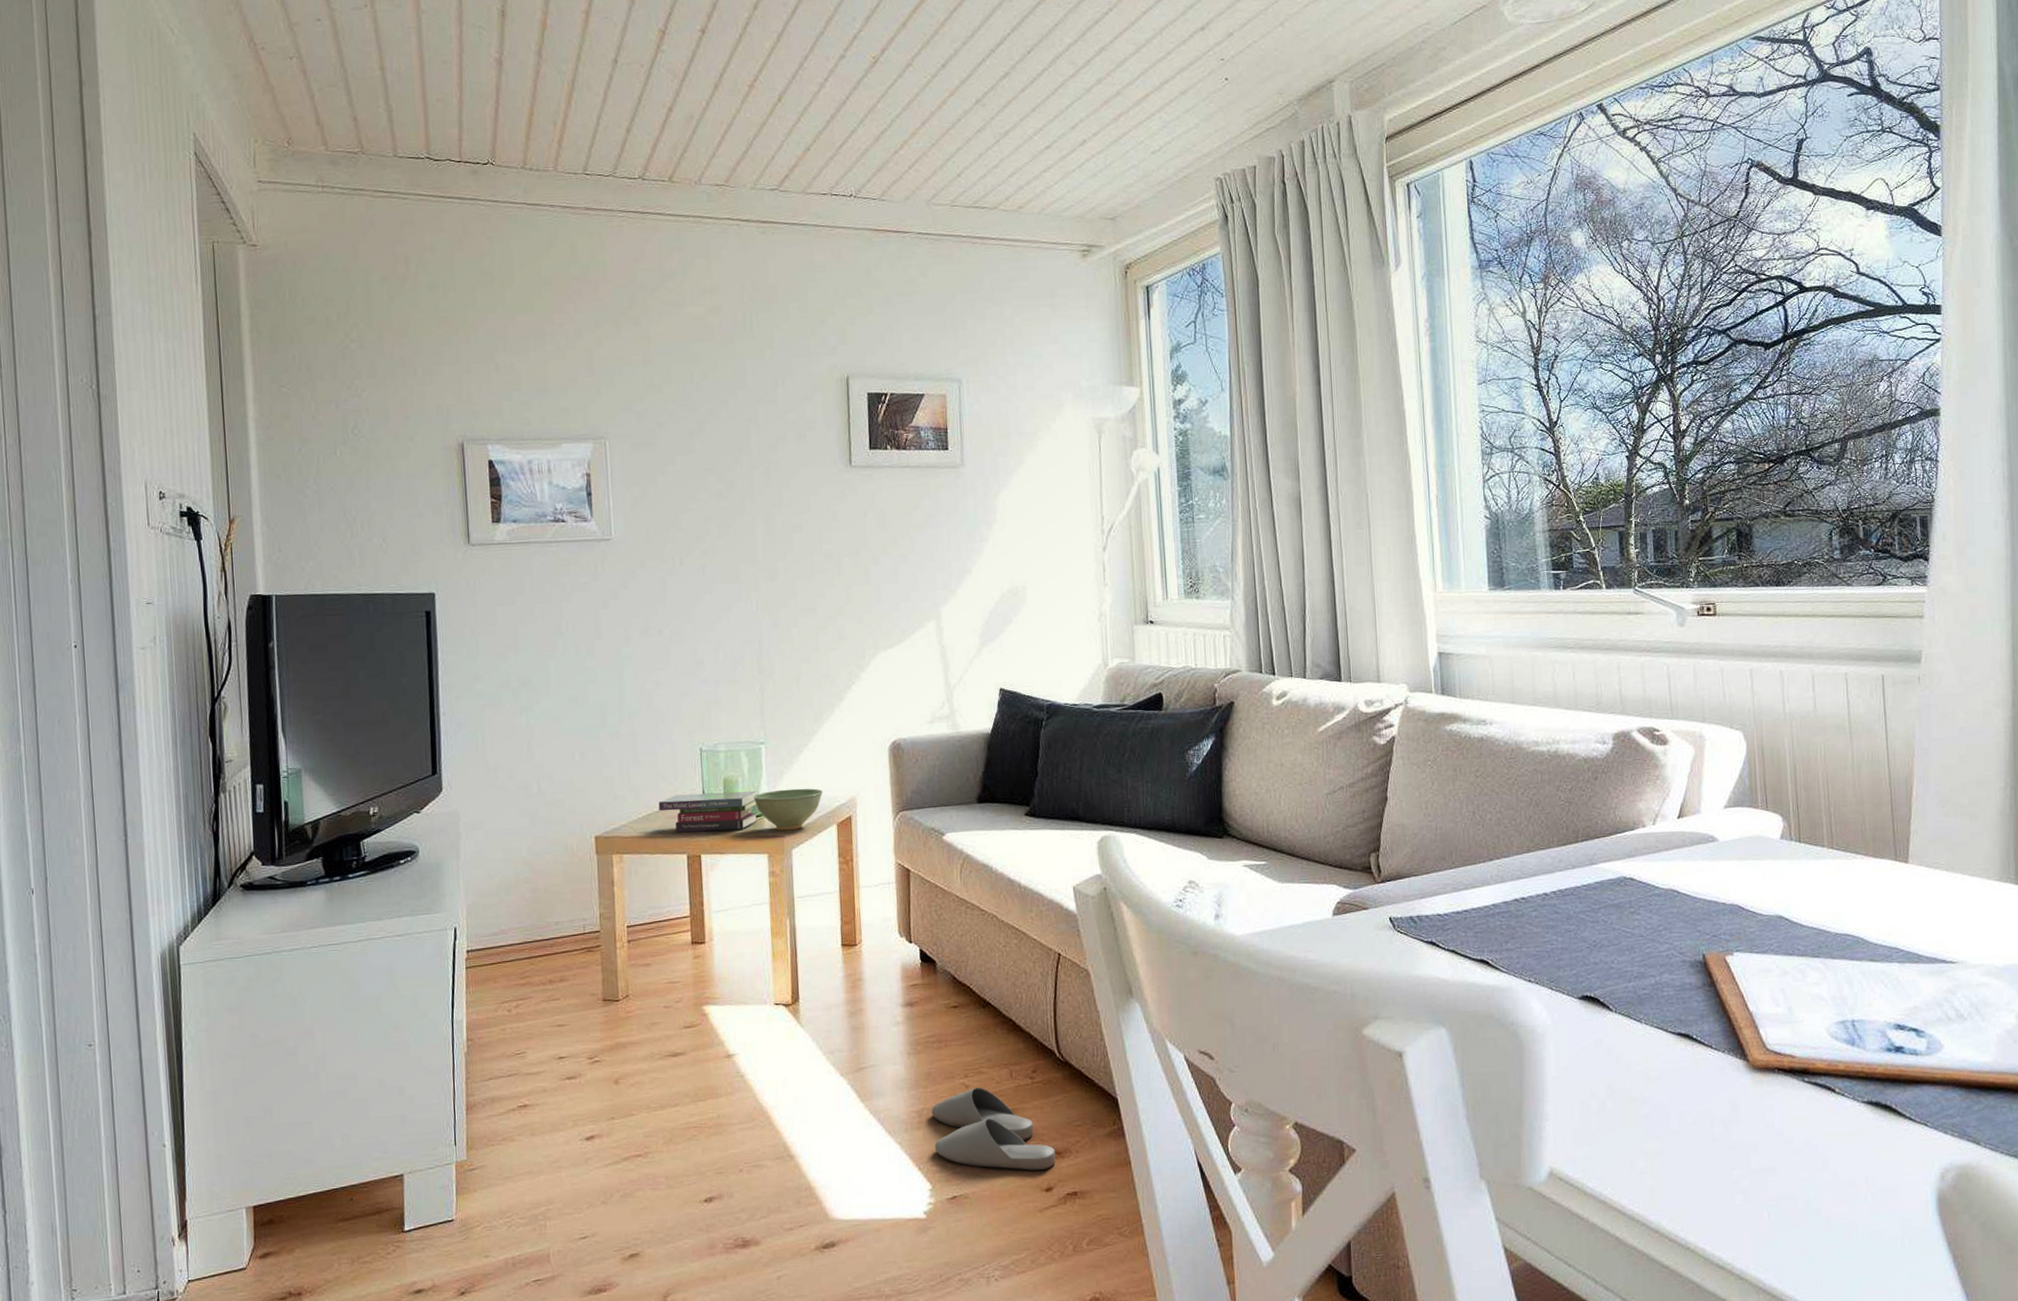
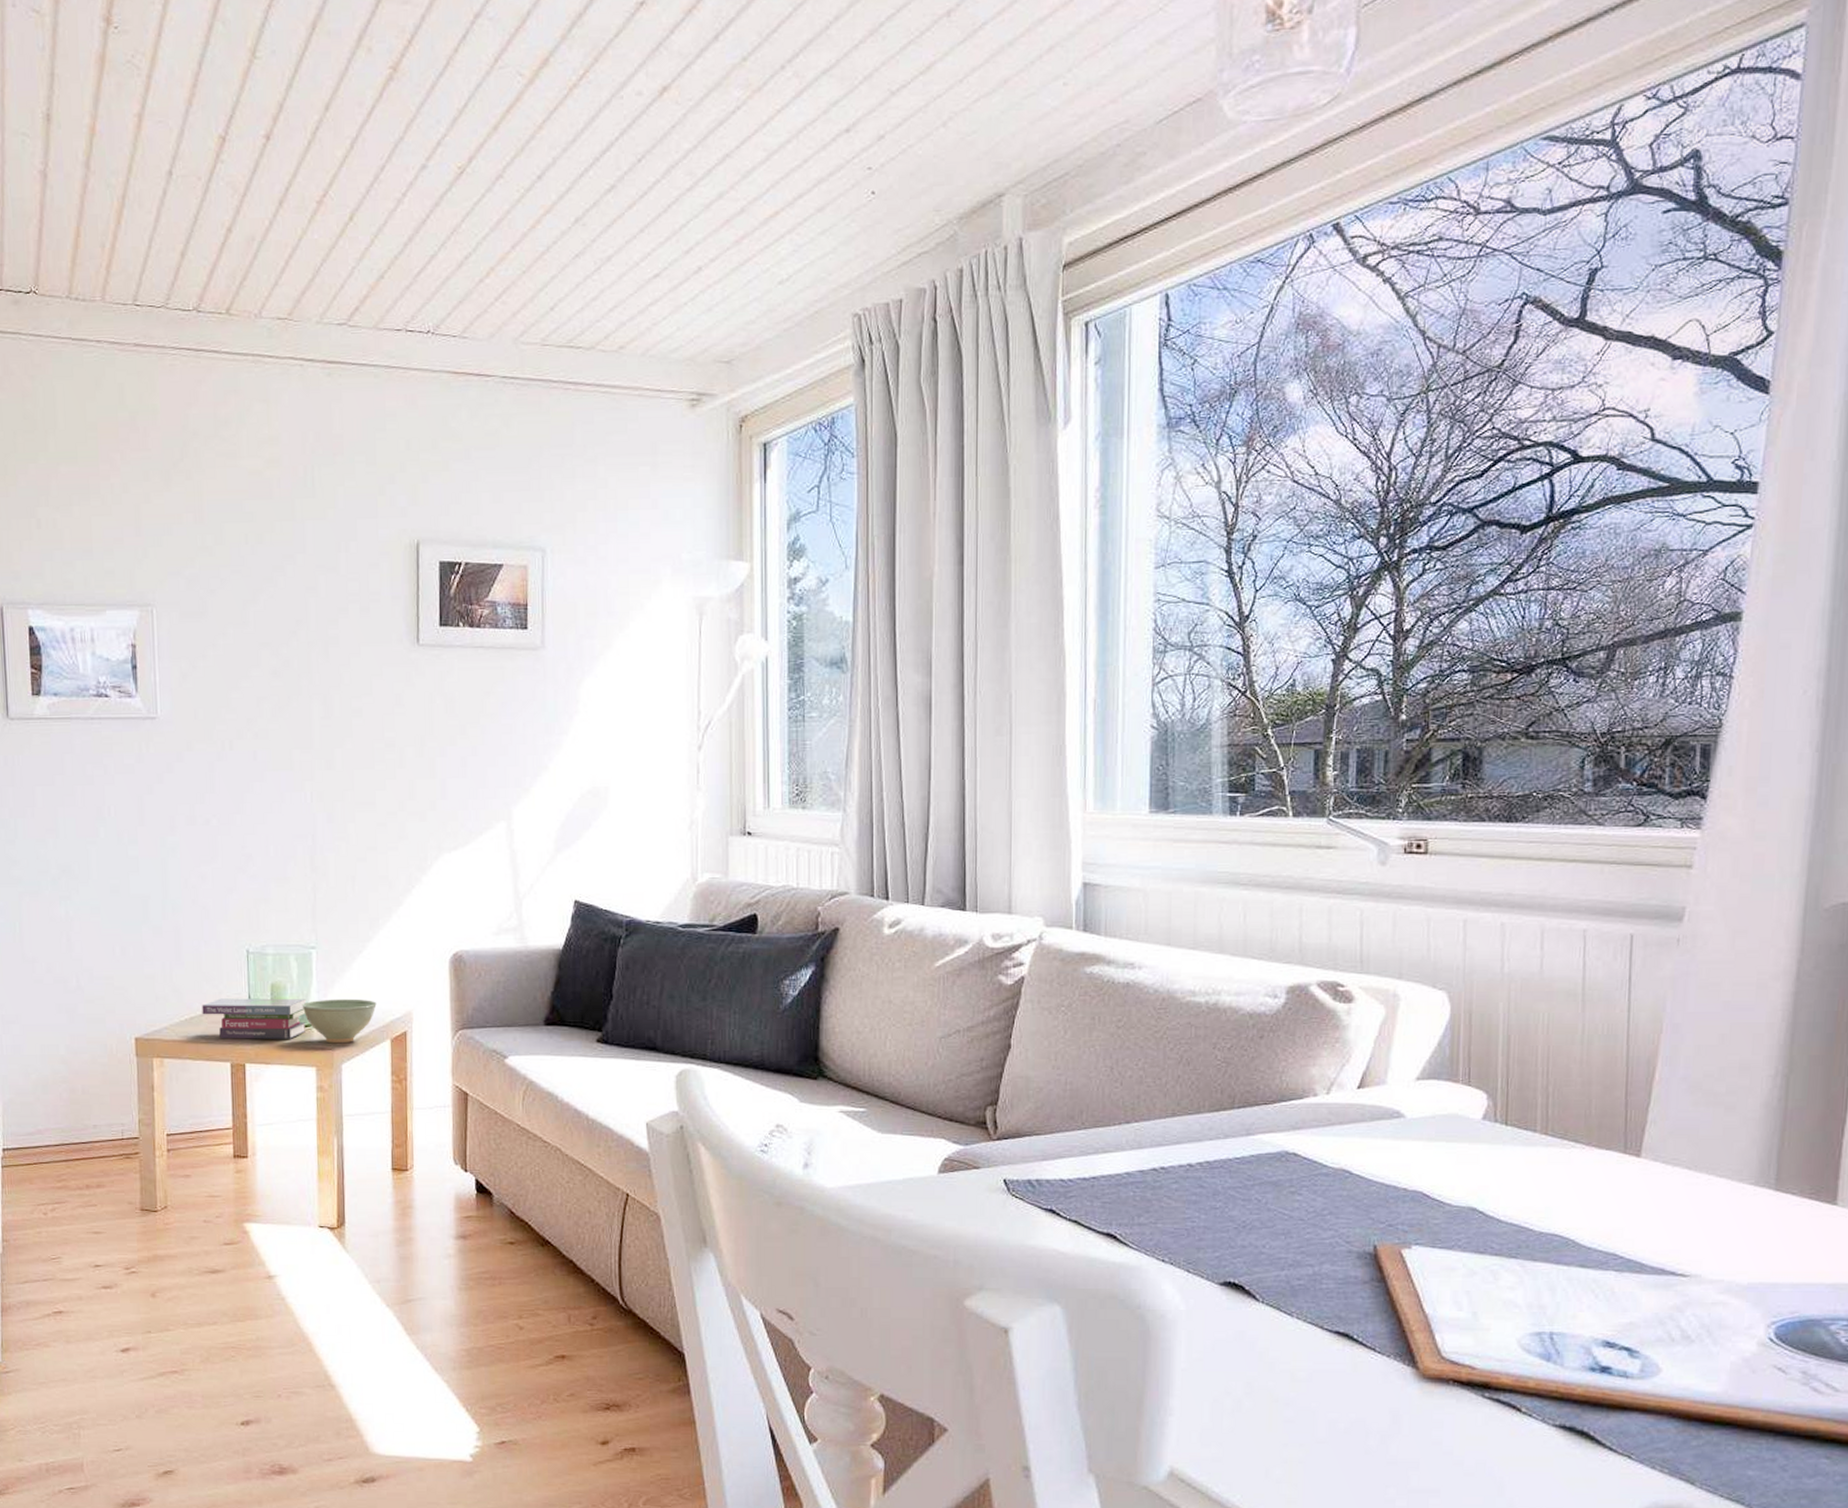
slippers: present [931,1087,1056,1171] -> none [481,1329,613,1423]

